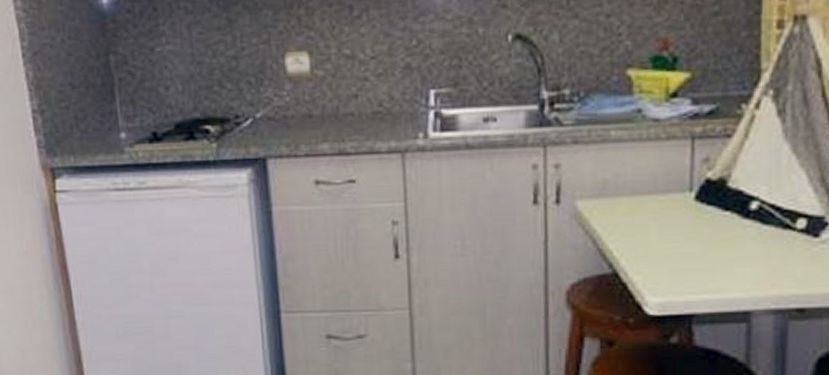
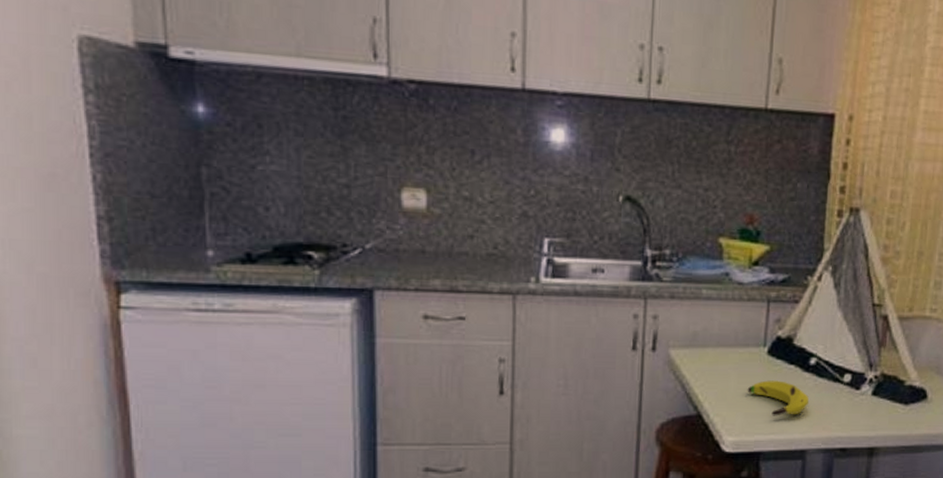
banana: none [672,230,751,272] -> present [747,380,809,416]

